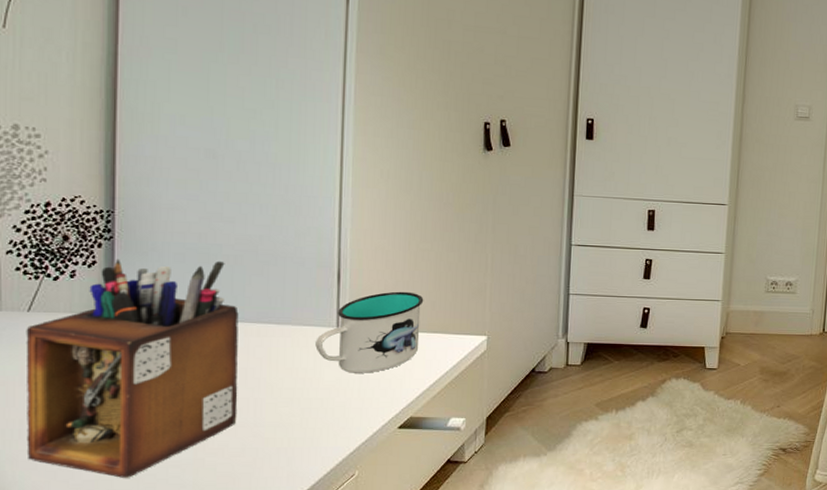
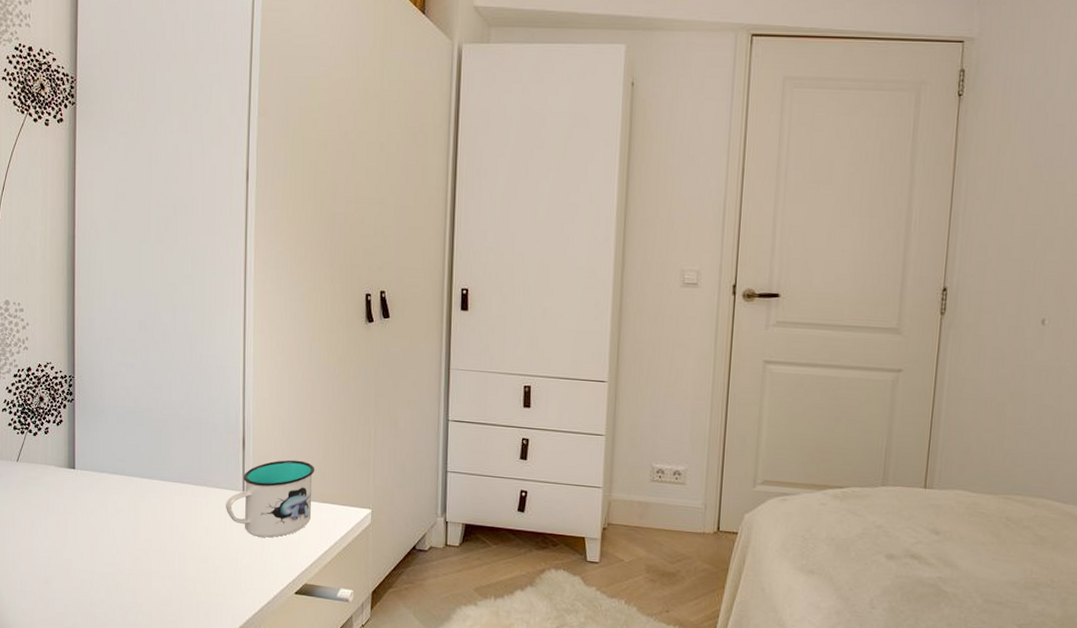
desk organizer: present [26,258,239,479] -> none [16,418,166,615]

